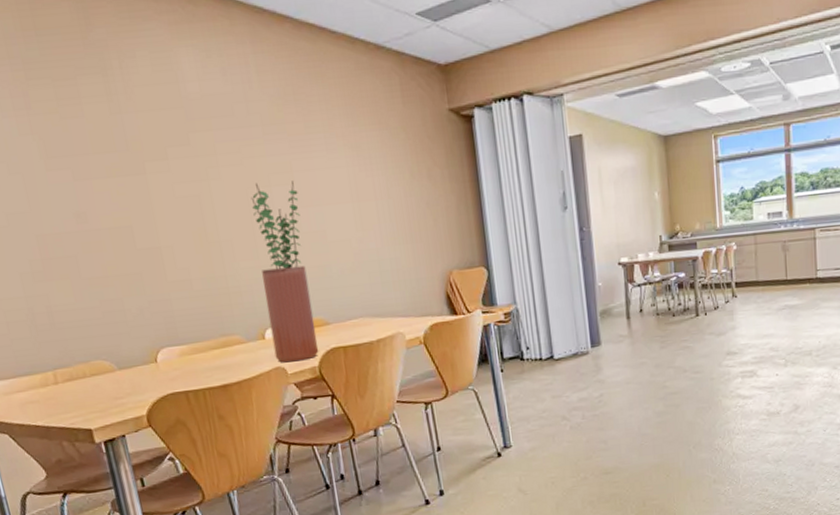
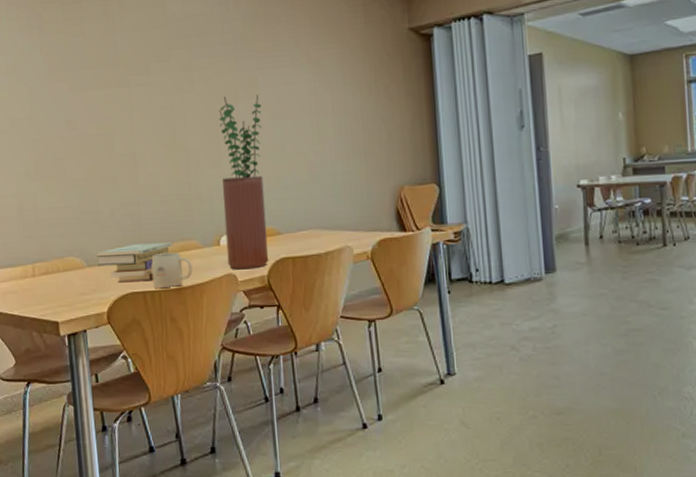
books: none [127,338,214,384] -> present [97,242,174,283]
mug: none [191,349,238,388] -> present [151,252,193,289]

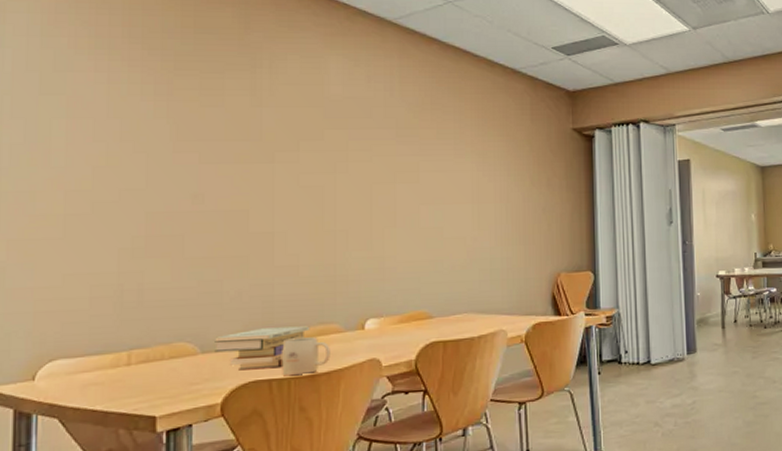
vase: present [218,95,269,270] -> none [371,179,421,355]

